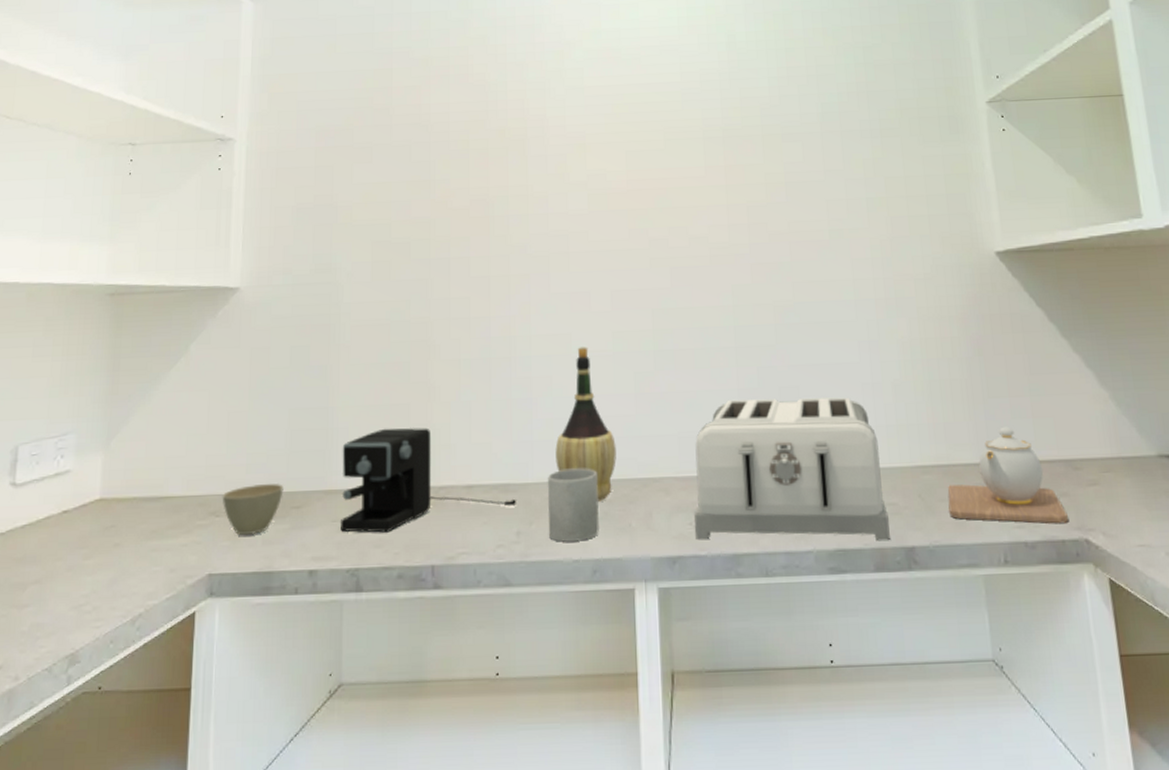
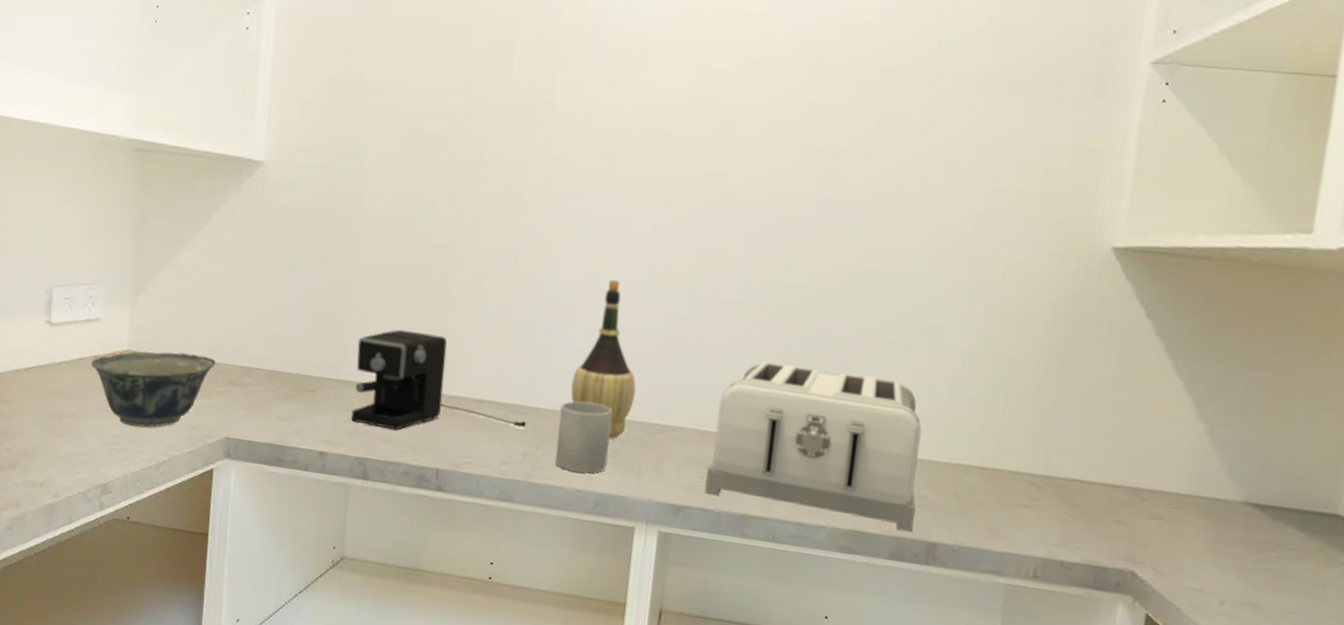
bowl: none [58,490,195,581] -> present [90,352,215,428]
cup: present [222,482,285,536] -> none [240,361,300,409]
teapot: present [948,426,1068,524] -> none [983,441,1118,552]

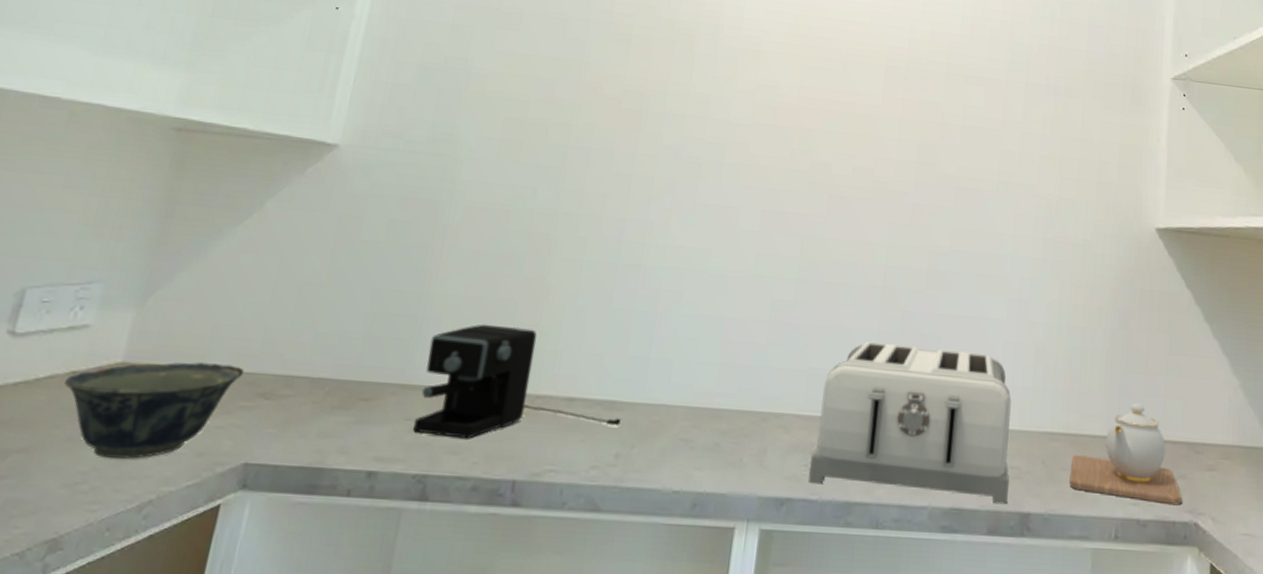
mug: present [554,401,613,474] -> none [650,392,715,472]
wine bottle: present [570,279,636,439] -> none [671,264,740,431]
teapot: none [983,441,1118,552] -> present [1069,402,1182,506]

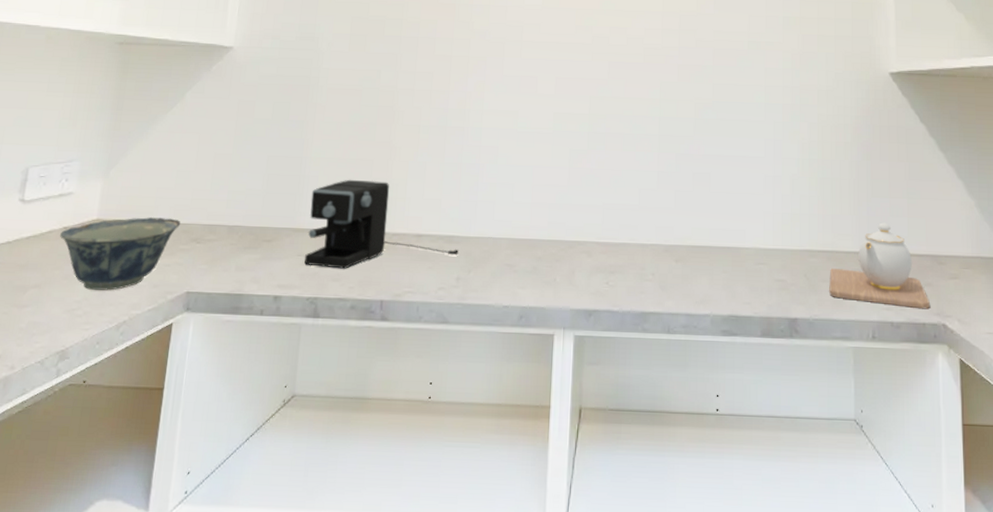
toaster: present [809,341,1011,505] -> none [610,179,777,312]

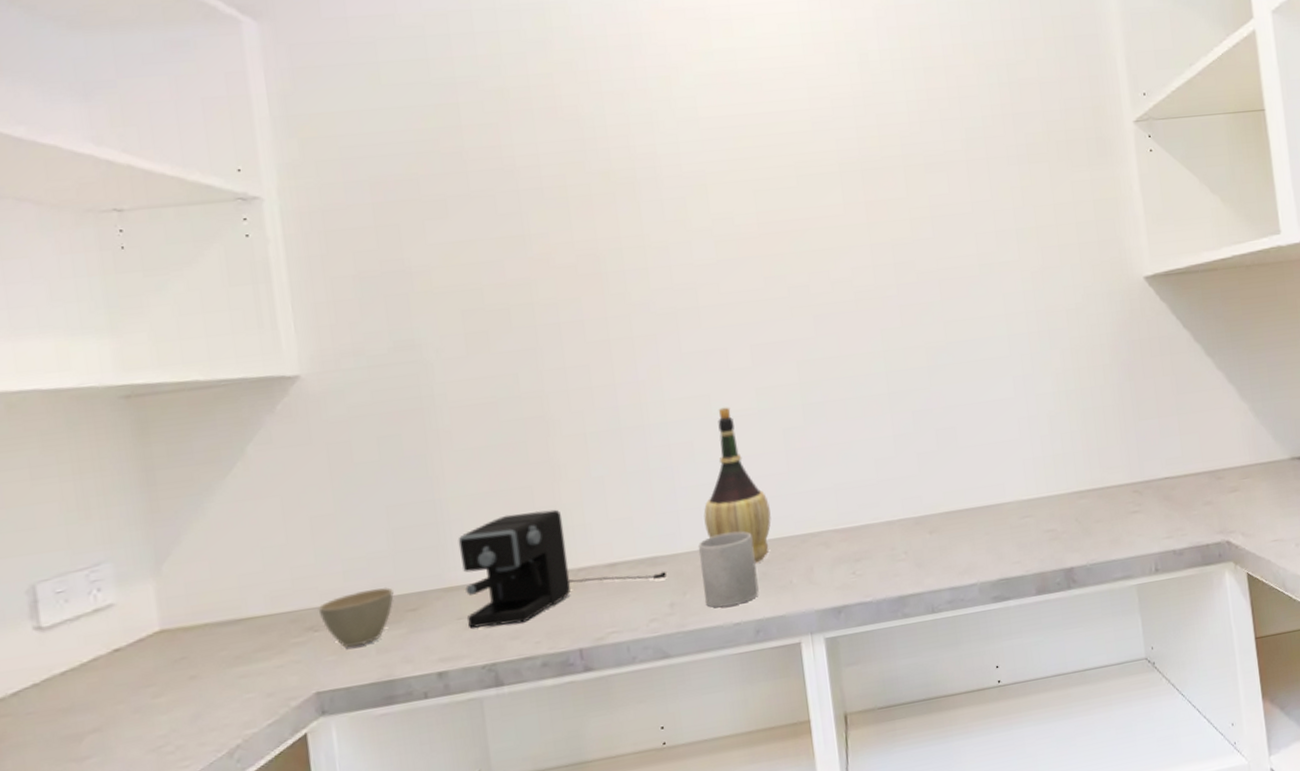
bowl: present [59,216,180,291] -> none [109,608,284,719]
cup: none [203,218,259,262] -> present [318,586,395,648]
mug: none [483,227,531,290] -> present [698,531,759,608]
wine bottle: none [495,123,549,258] -> present [703,407,771,563]
teapot: present [829,222,930,310] -> none [1103,446,1212,537]

